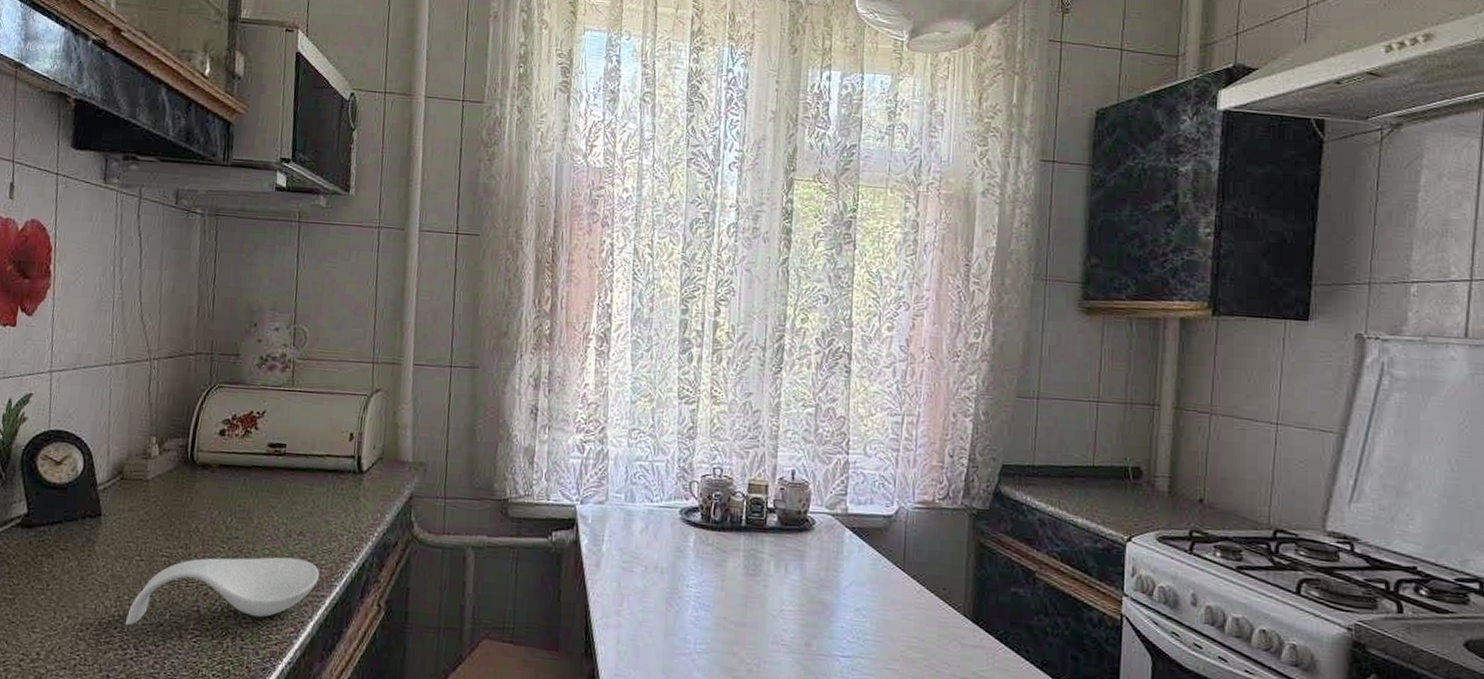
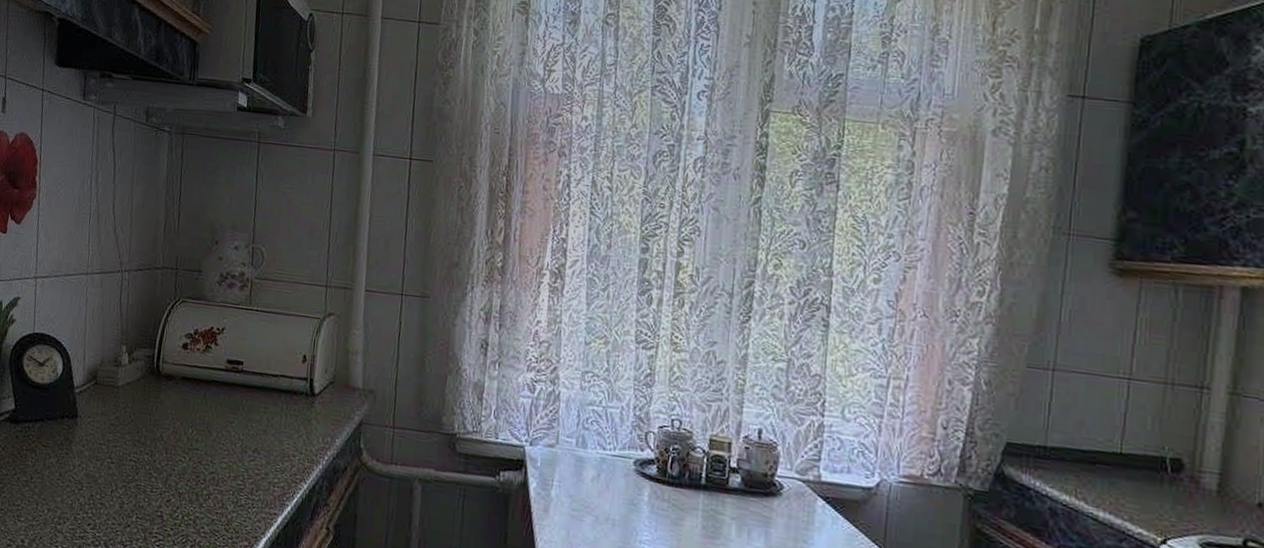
spoon rest: present [126,557,320,625] -> none [98,466,273,529]

